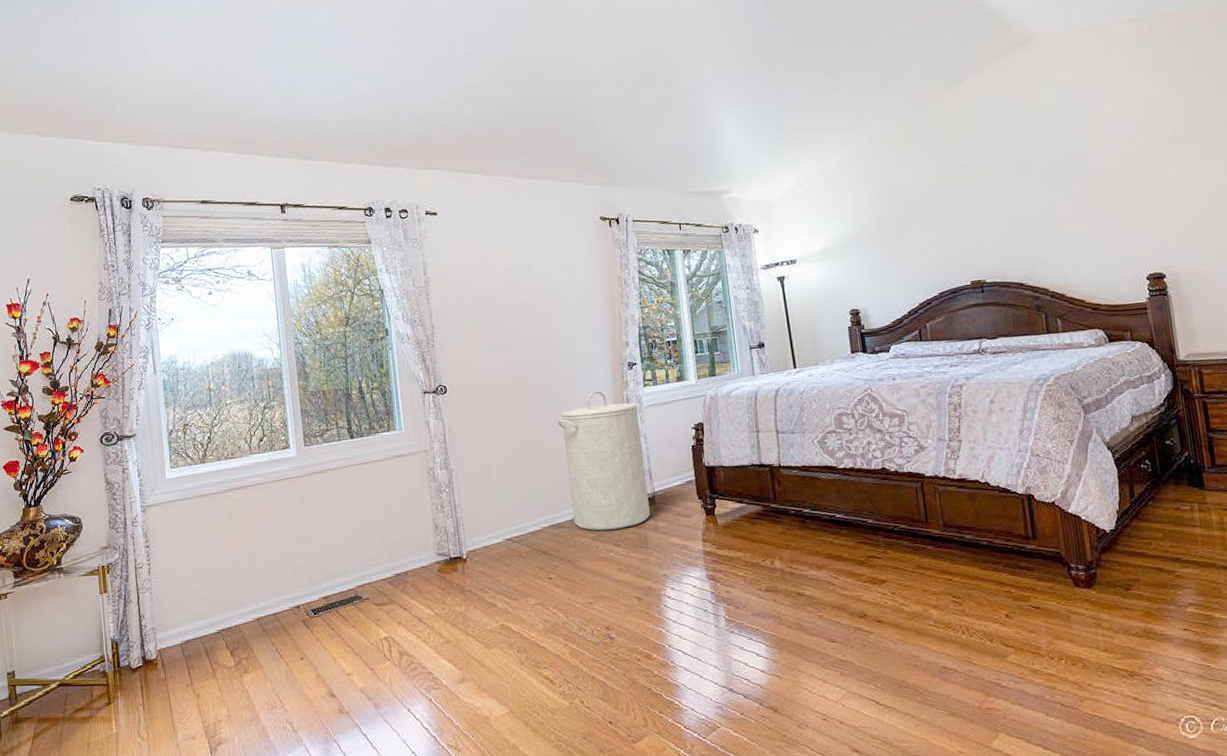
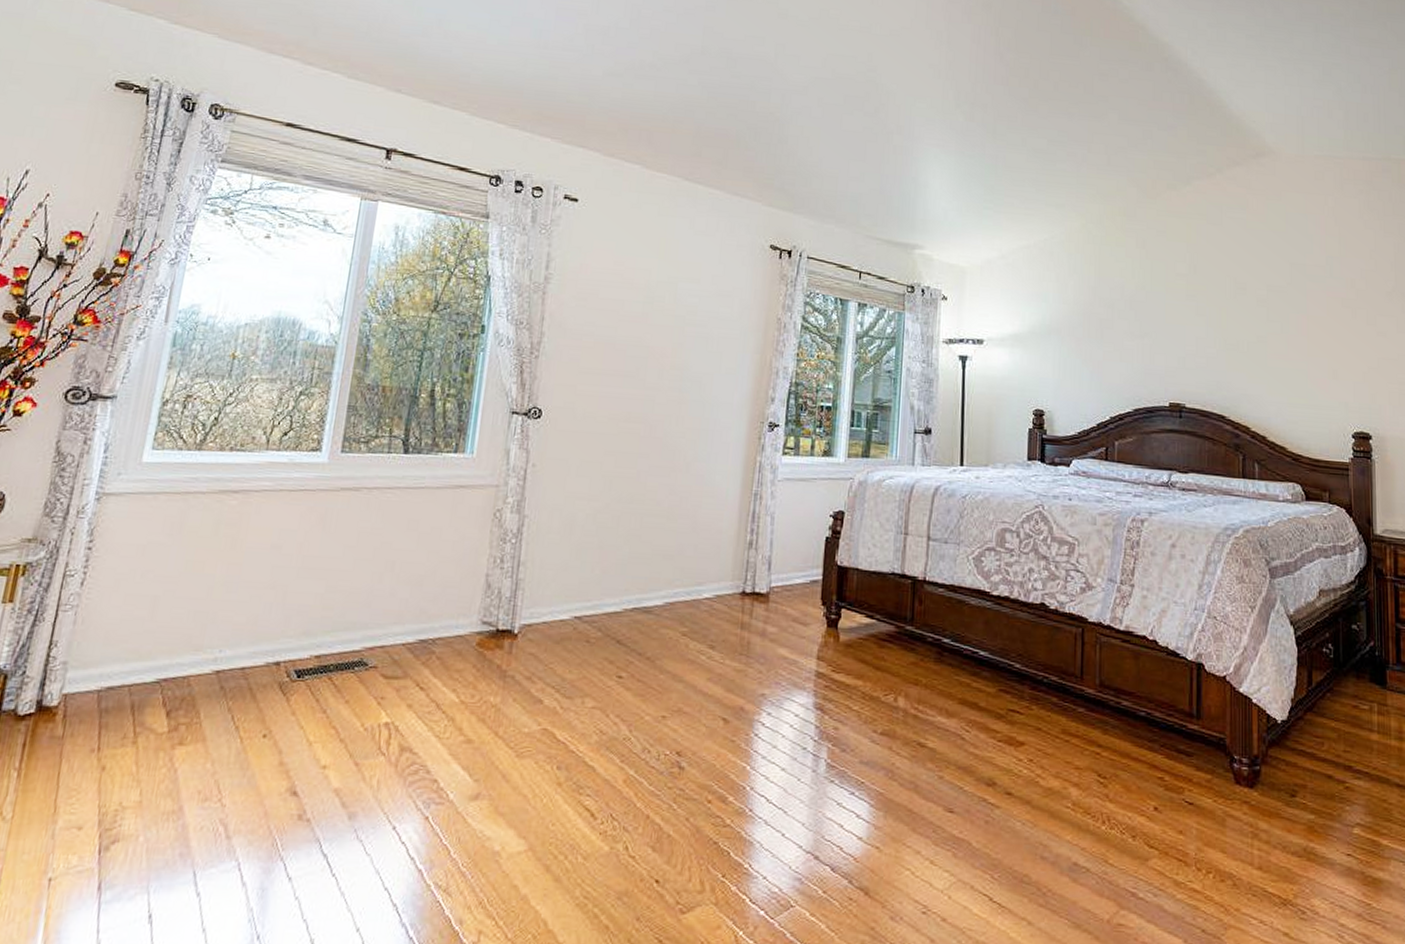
laundry hamper: present [557,390,650,531] -> none [665,449,771,627]

